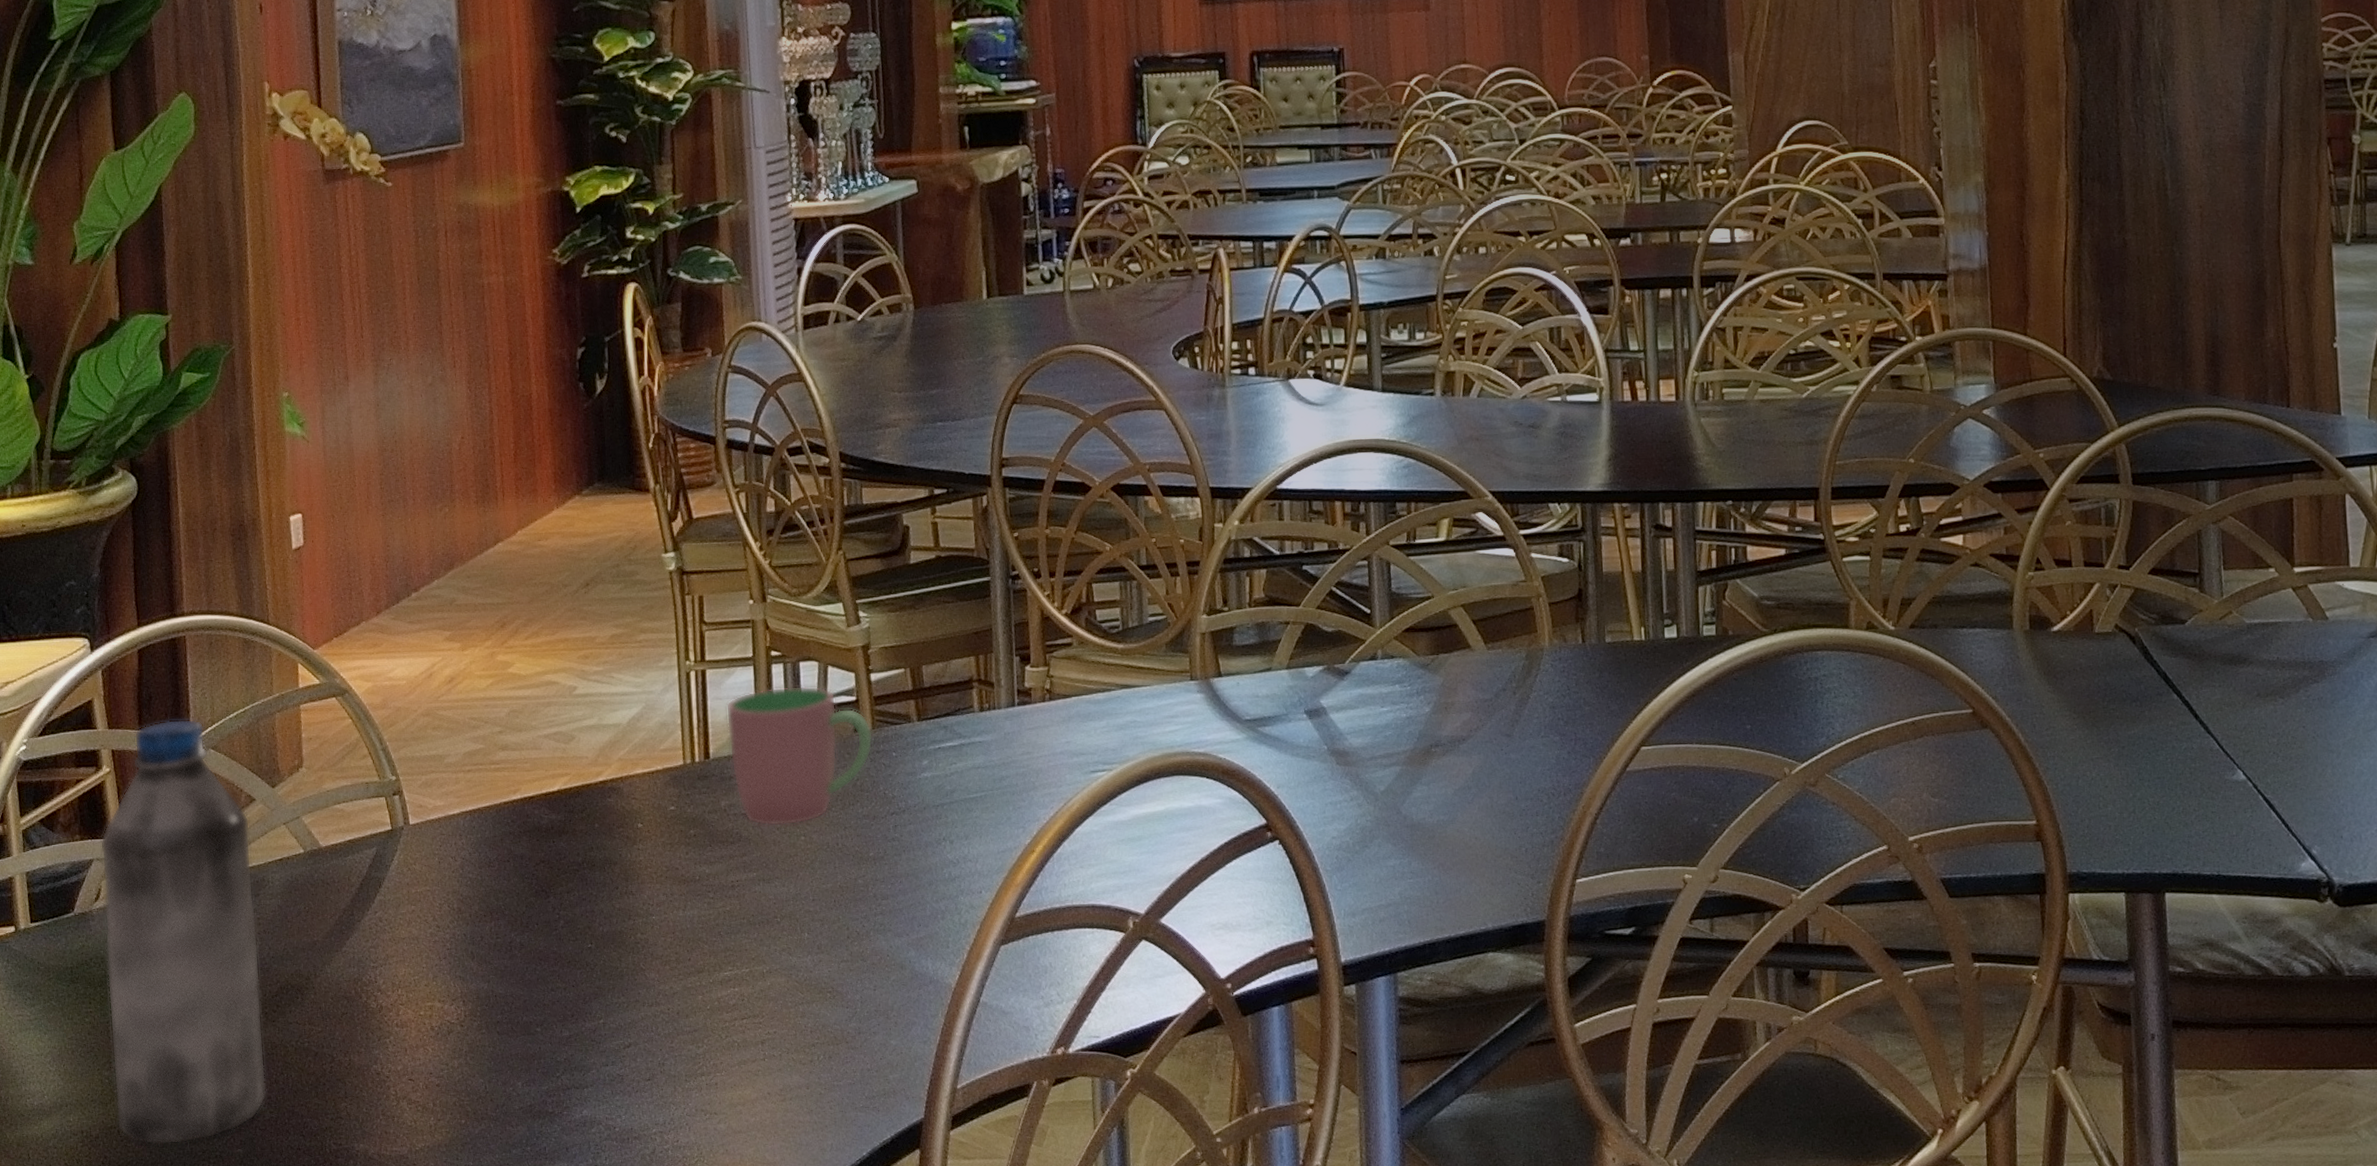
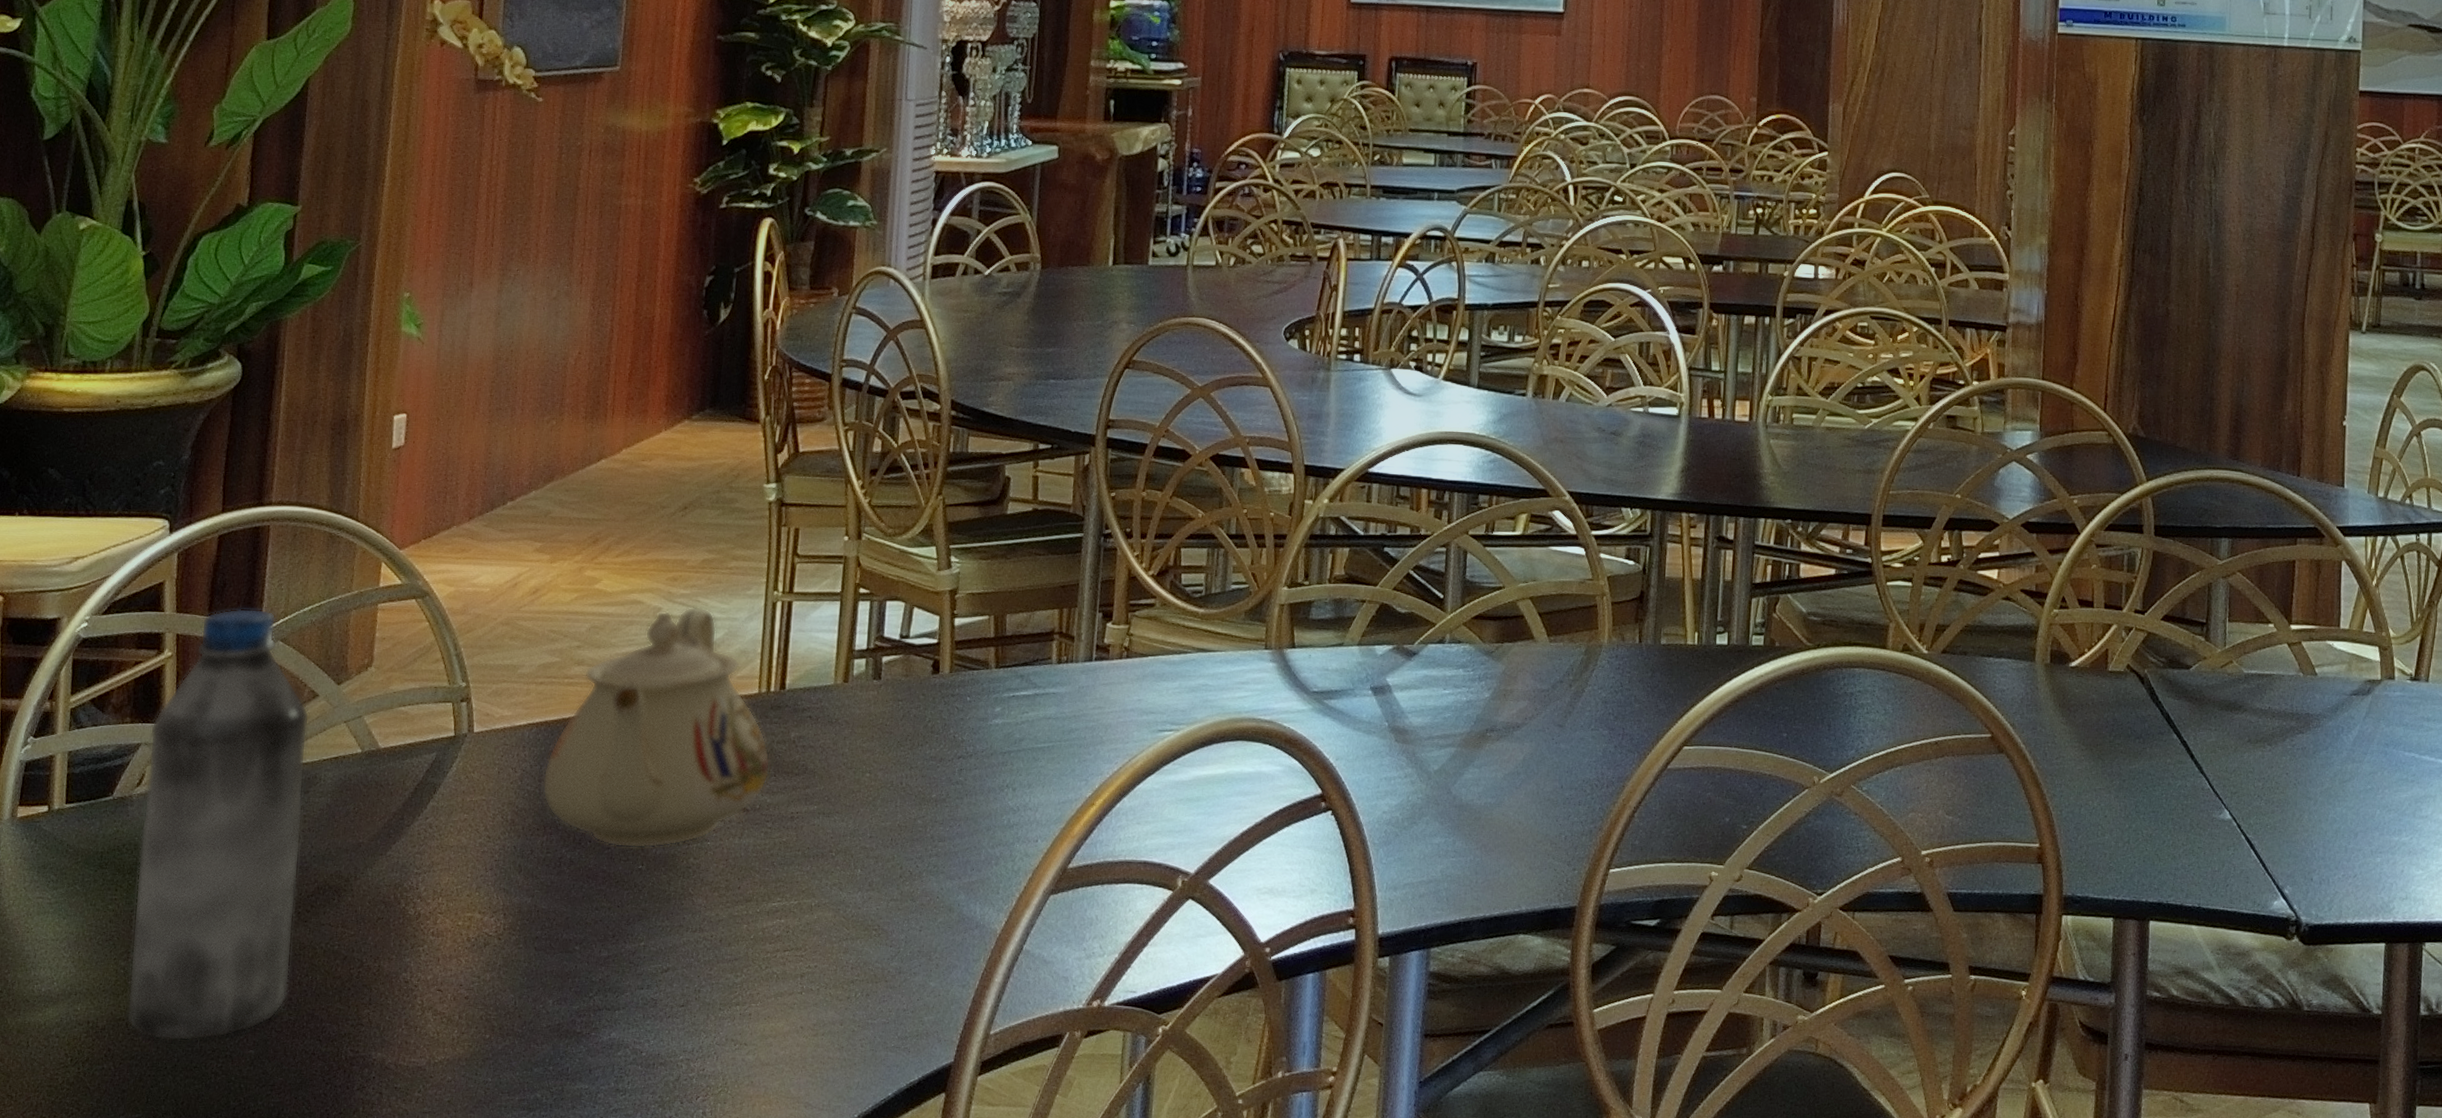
teapot: none [482,682,705,928] -> present [542,606,771,849]
cup: present [725,685,873,826] -> none [805,623,950,762]

